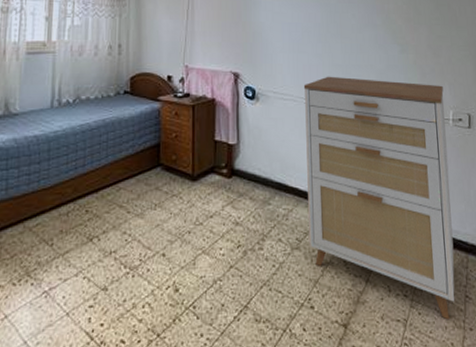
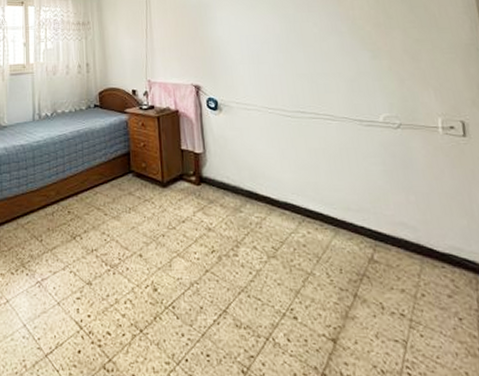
chest of drawers: present [303,76,455,320] -> none [267,85,465,346]

